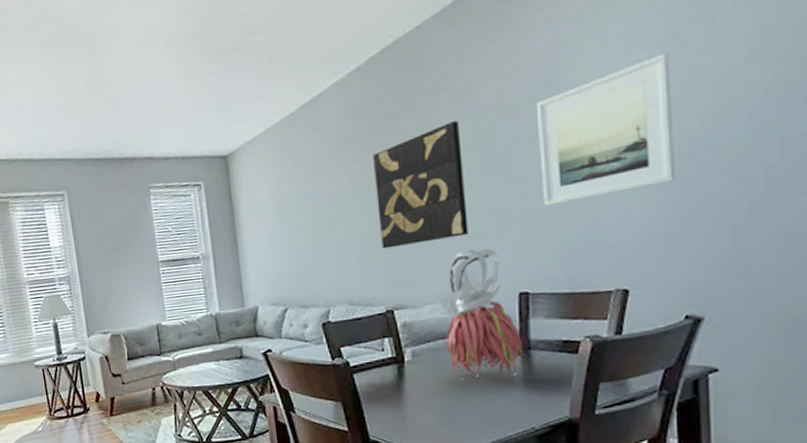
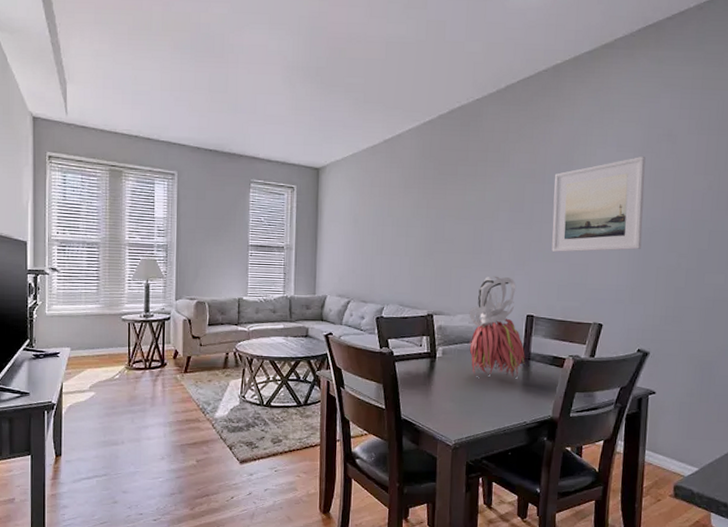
wall art: present [373,120,469,249] -> none [431,175,499,265]

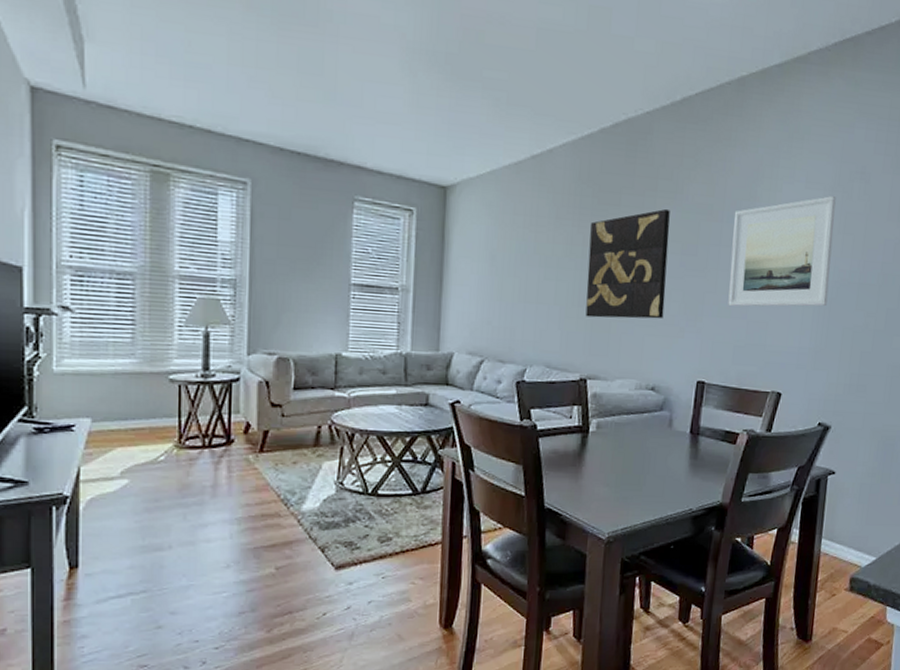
wall art: none [431,175,499,265] -> present [585,208,670,319]
dried flowers: present [468,276,526,378] -> none [628,333,694,456]

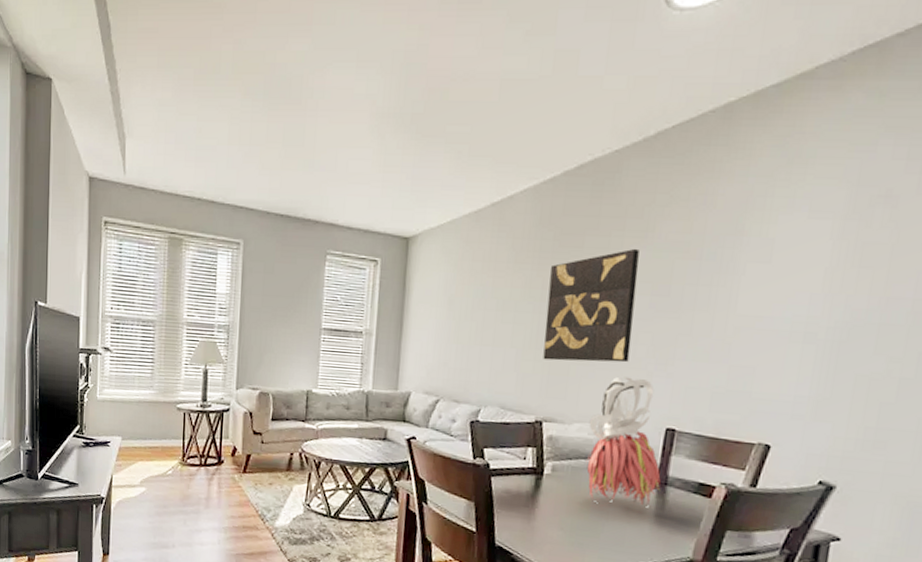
dried flowers: none [628,333,694,456] -> present [586,376,661,506]
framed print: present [728,196,836,307] -> none [705,225,850,350]

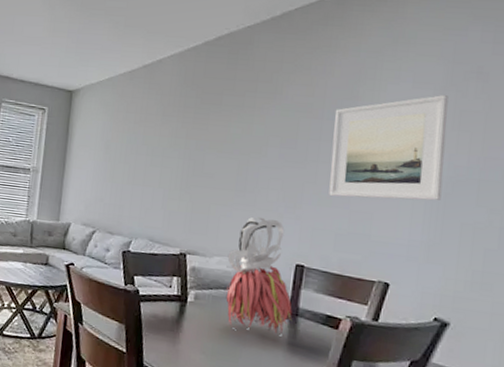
wall art: present [543,248,639,363] -> none [187,107,269,205]
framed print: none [705,225,850,350] -> present [329,95,449,201]

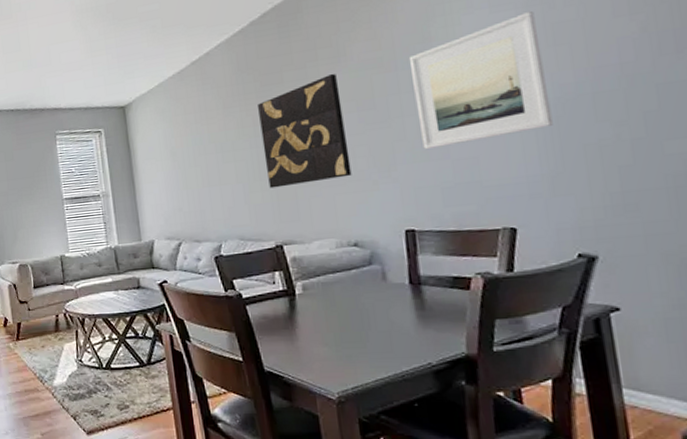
wall art: none [187,107,269,205] -> present [258,73,352,189]
dried flowers: present [225,217,293,334] -> none [327,188,416,309]

